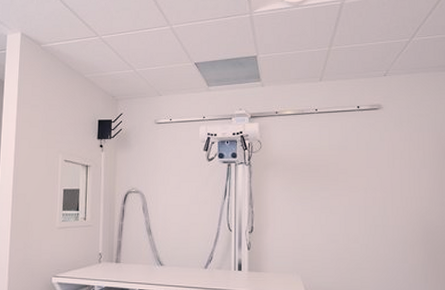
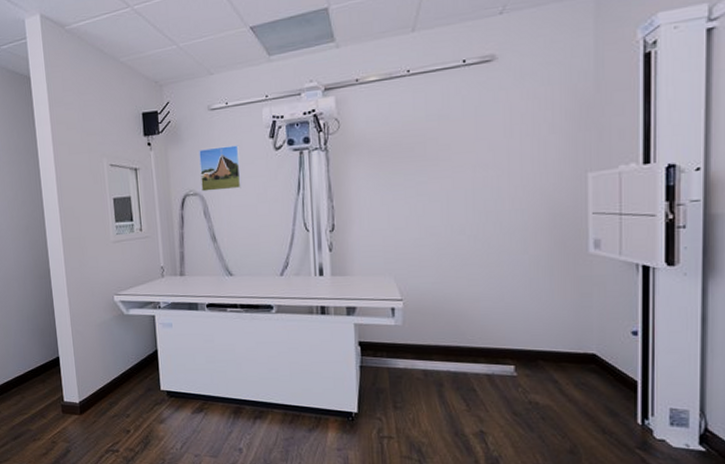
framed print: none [143,154,178,190] -> present [199,145,241,192]

